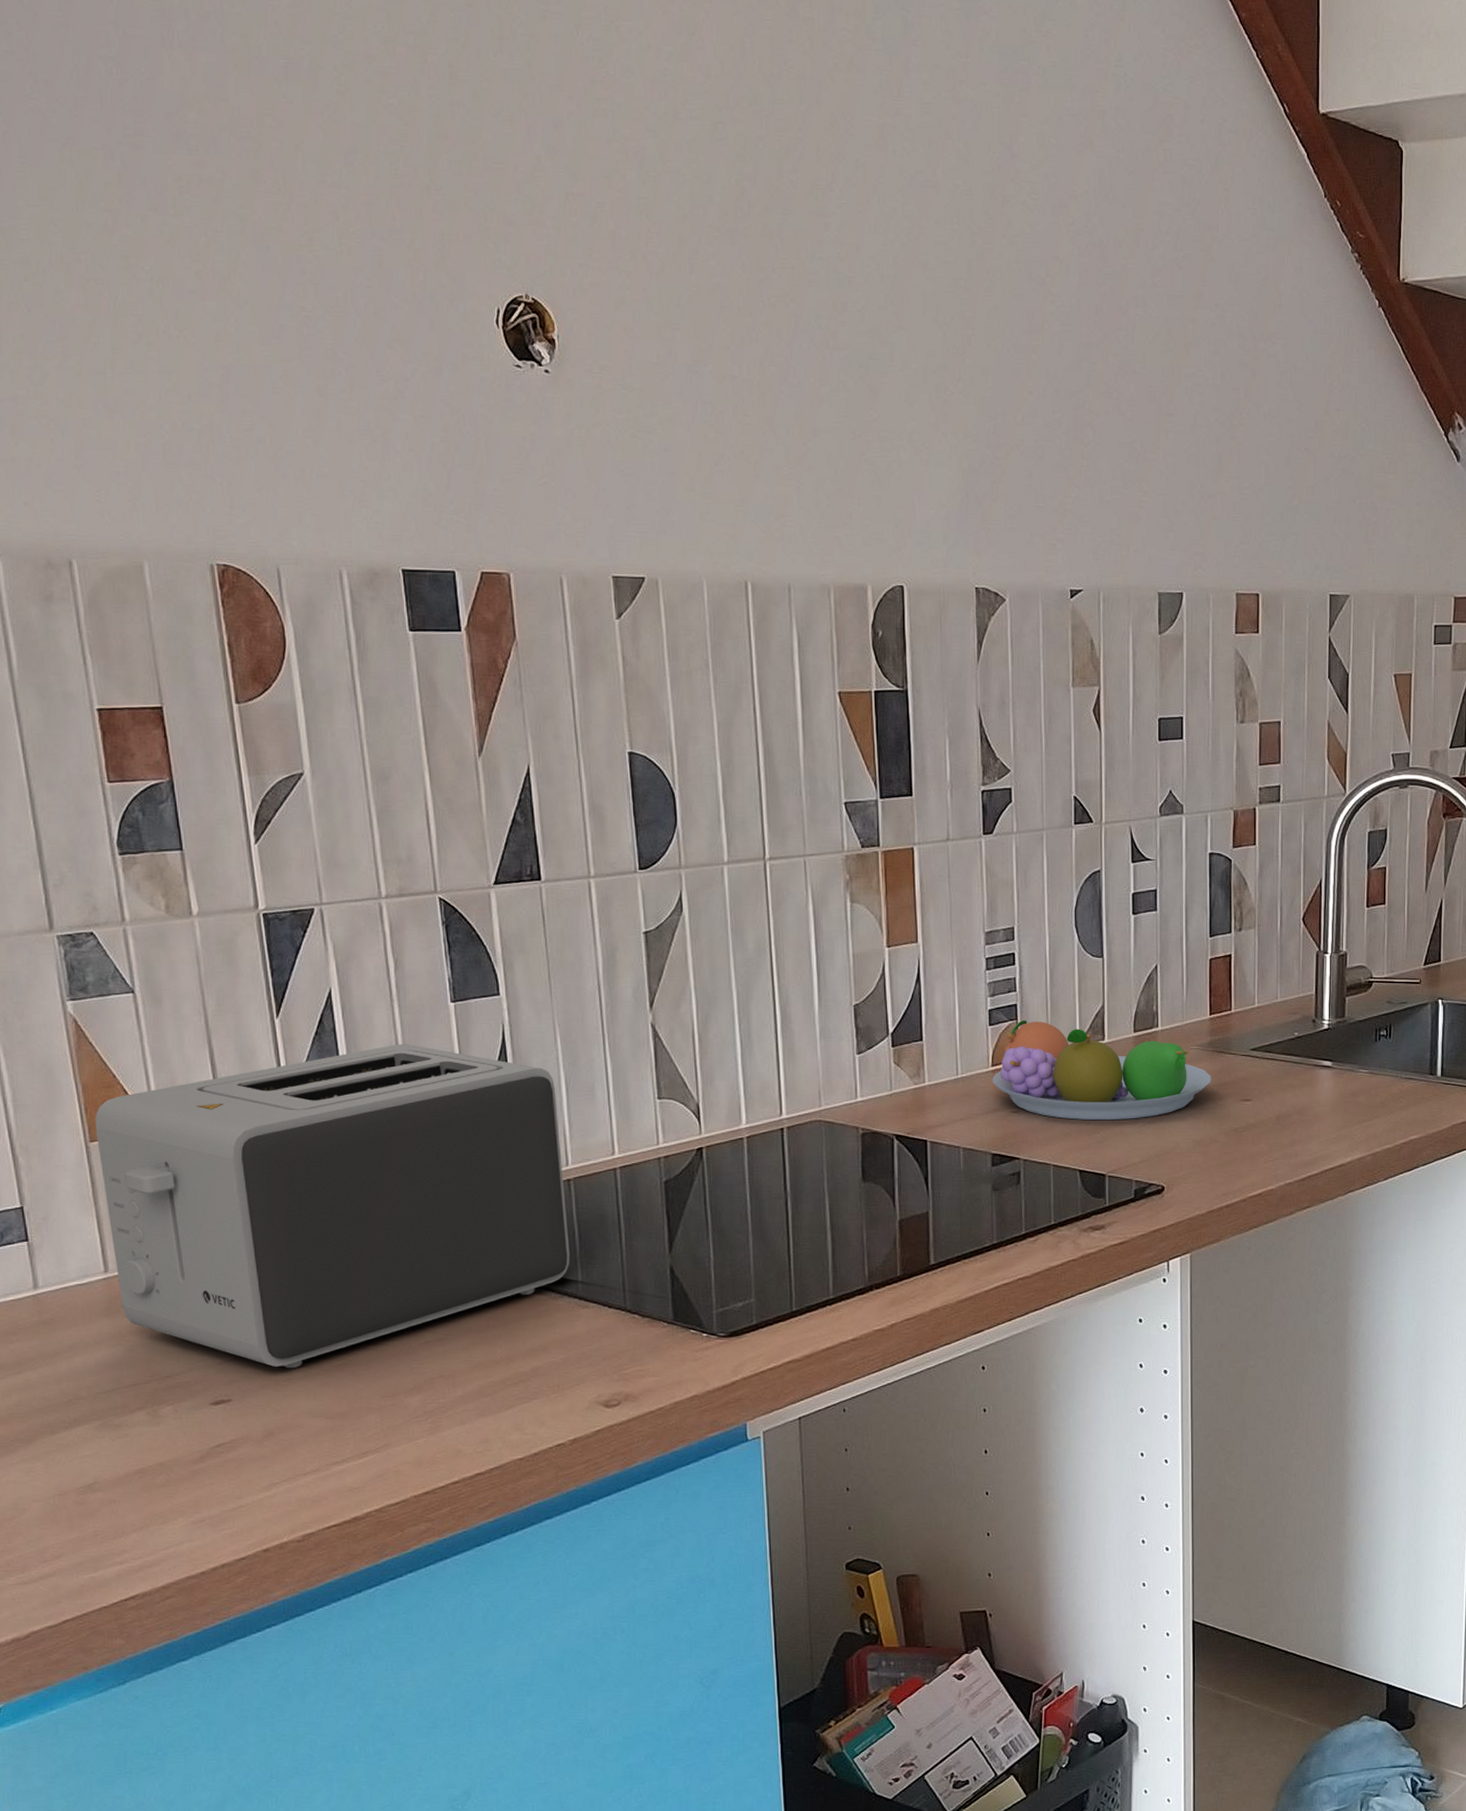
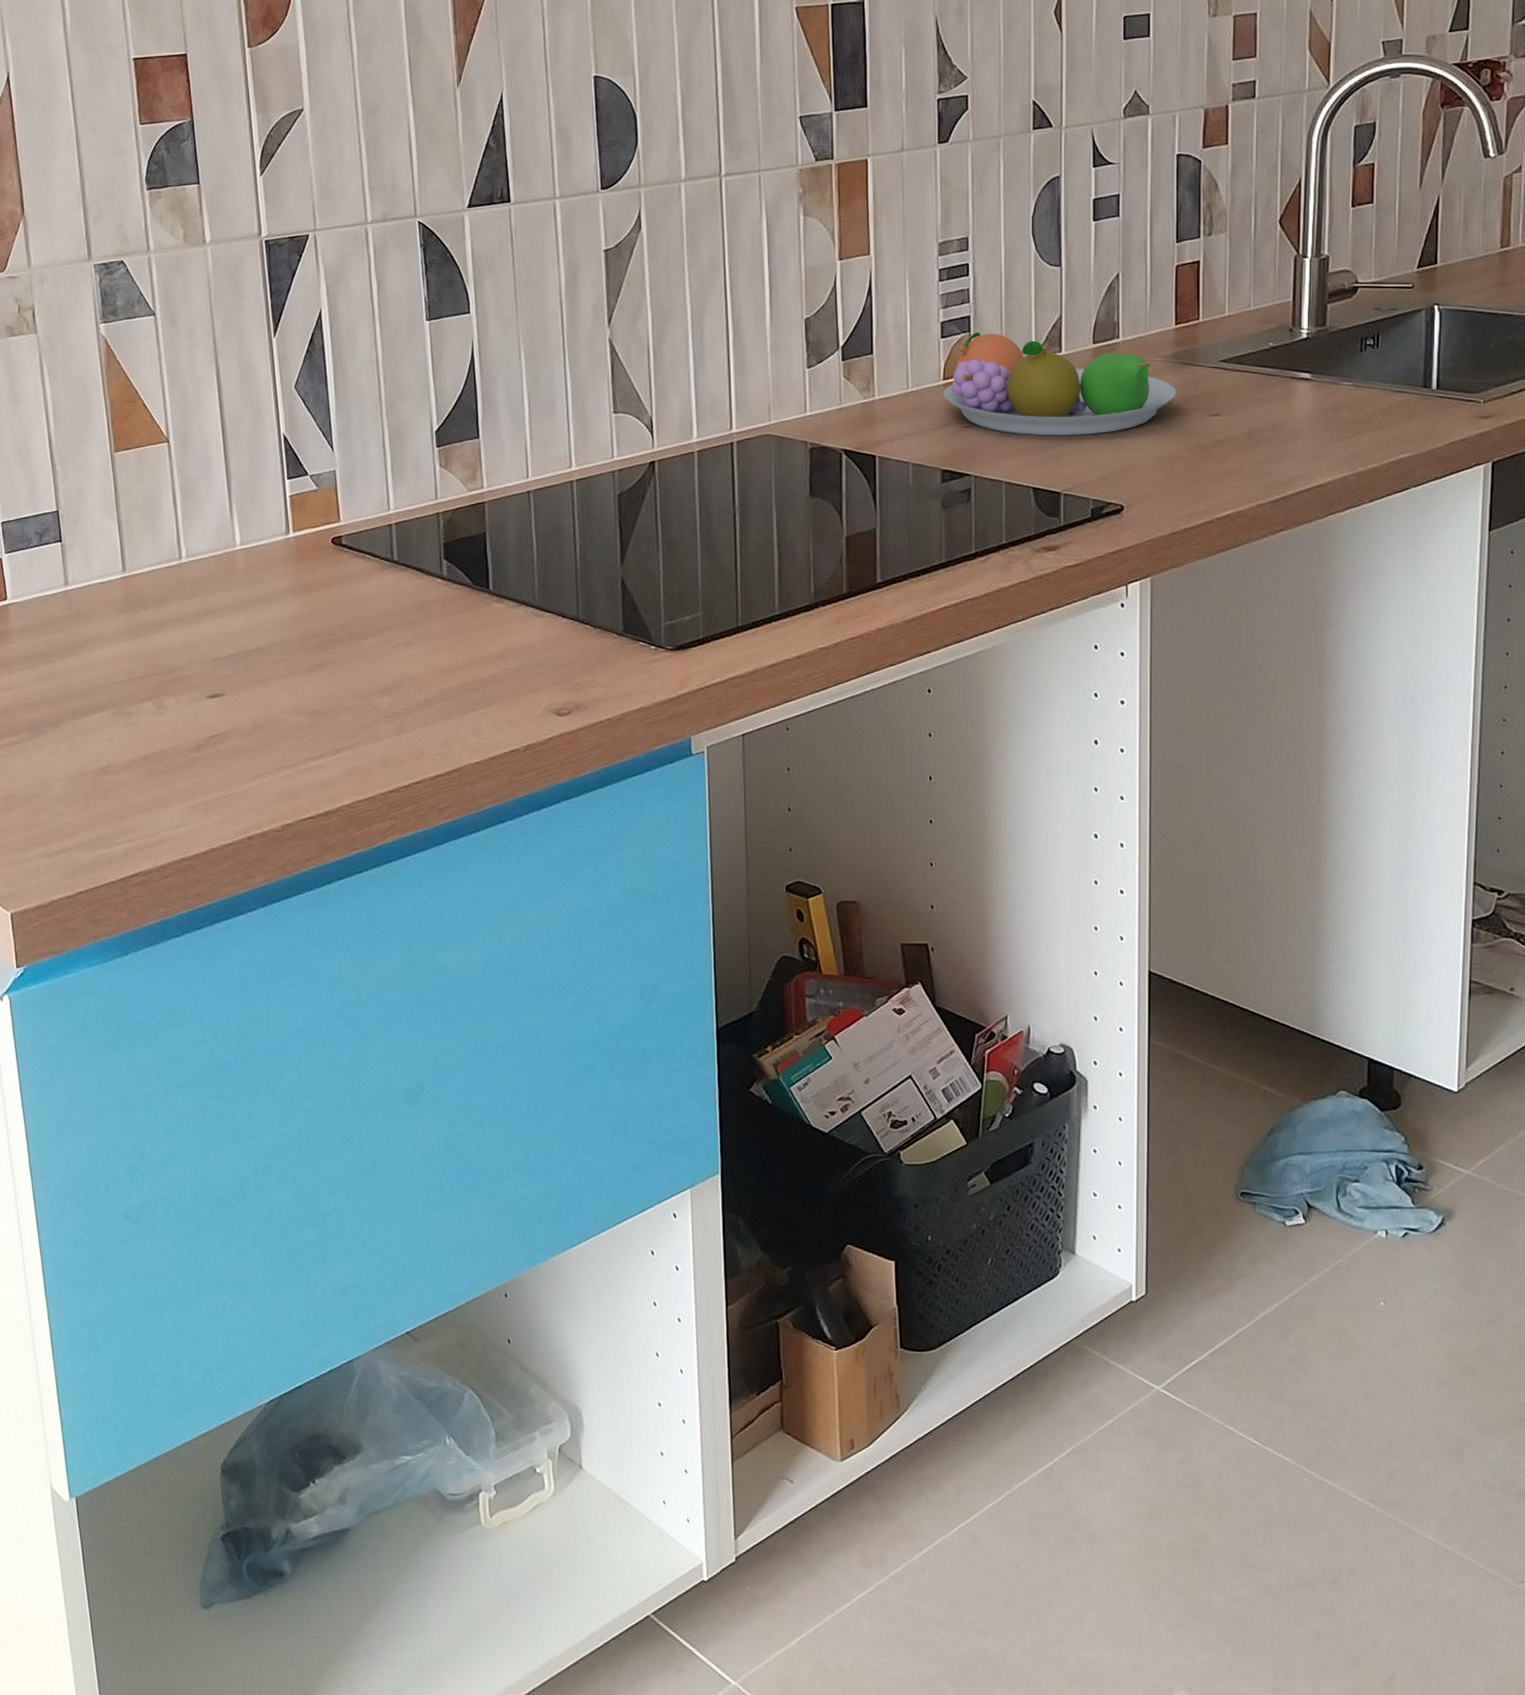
toaster: present [95,1044,570,1369] -> none [119,360,528,667]

